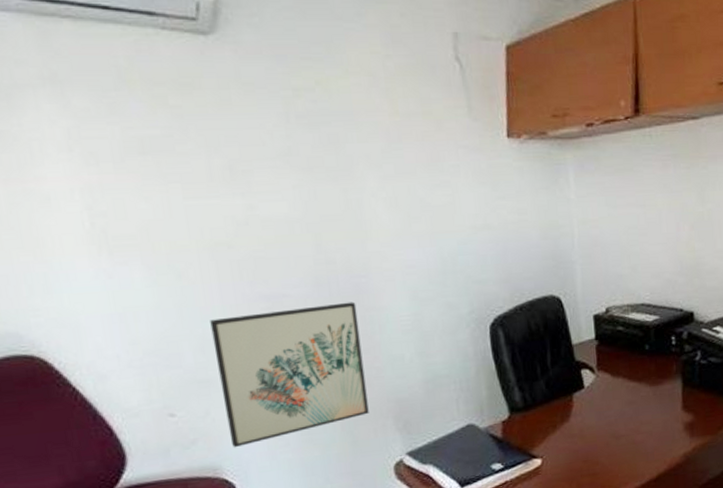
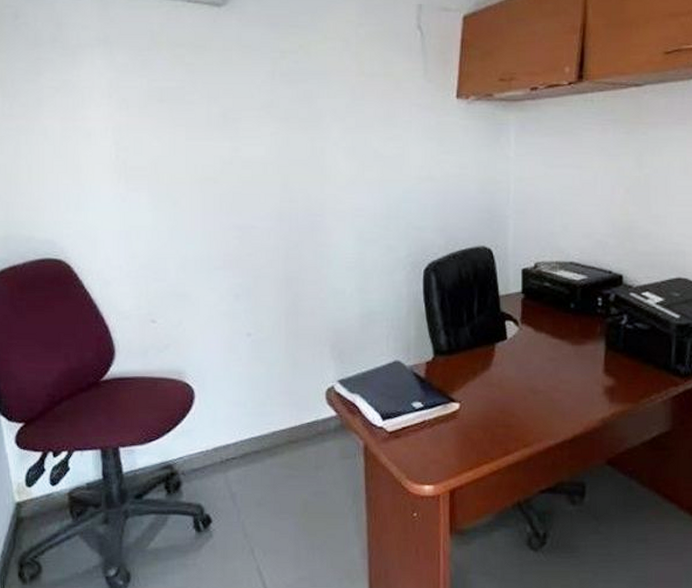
wall art: present [210,302,369,448] -> none [192,237,310,357]

